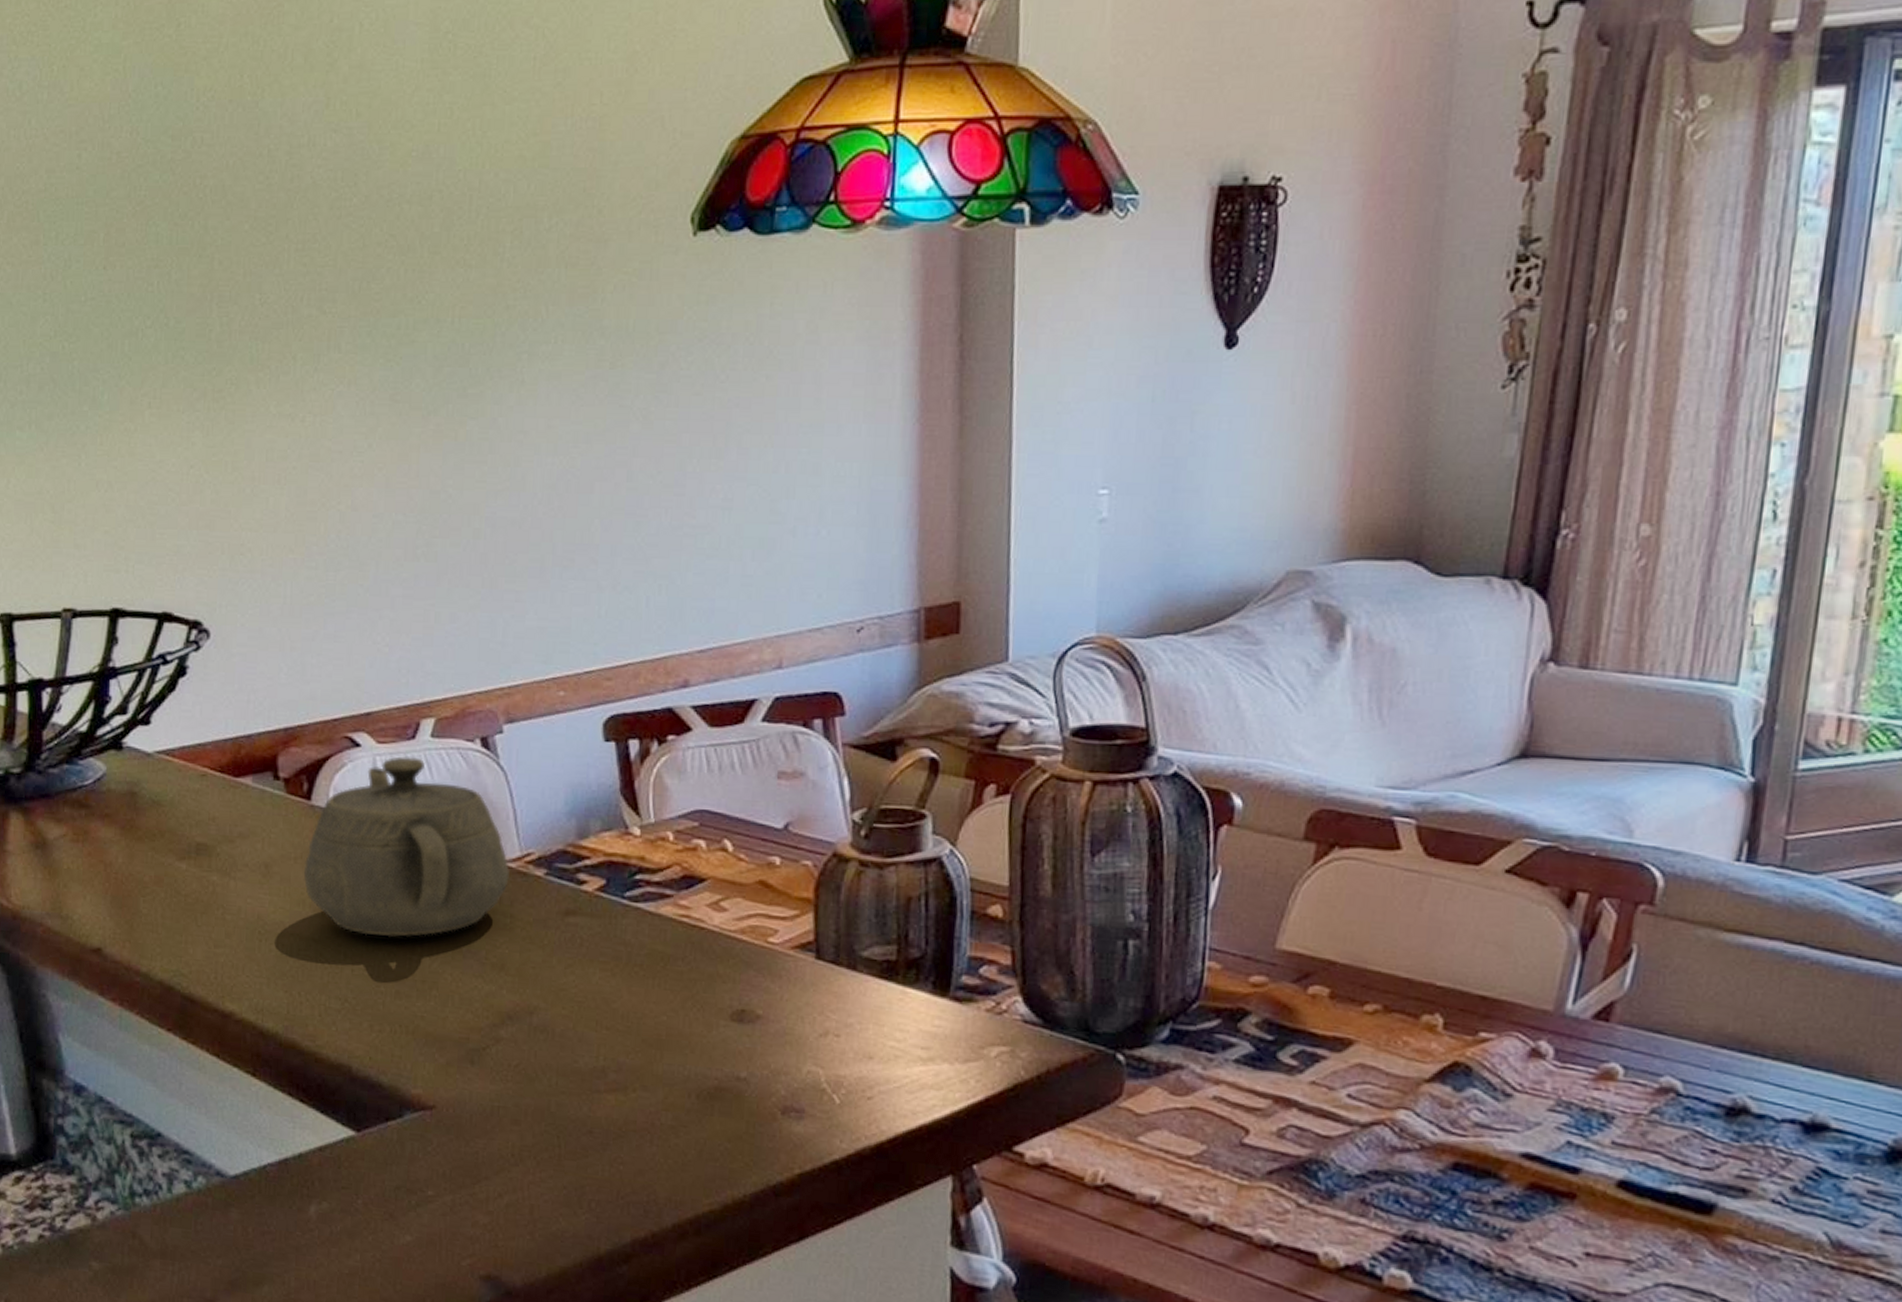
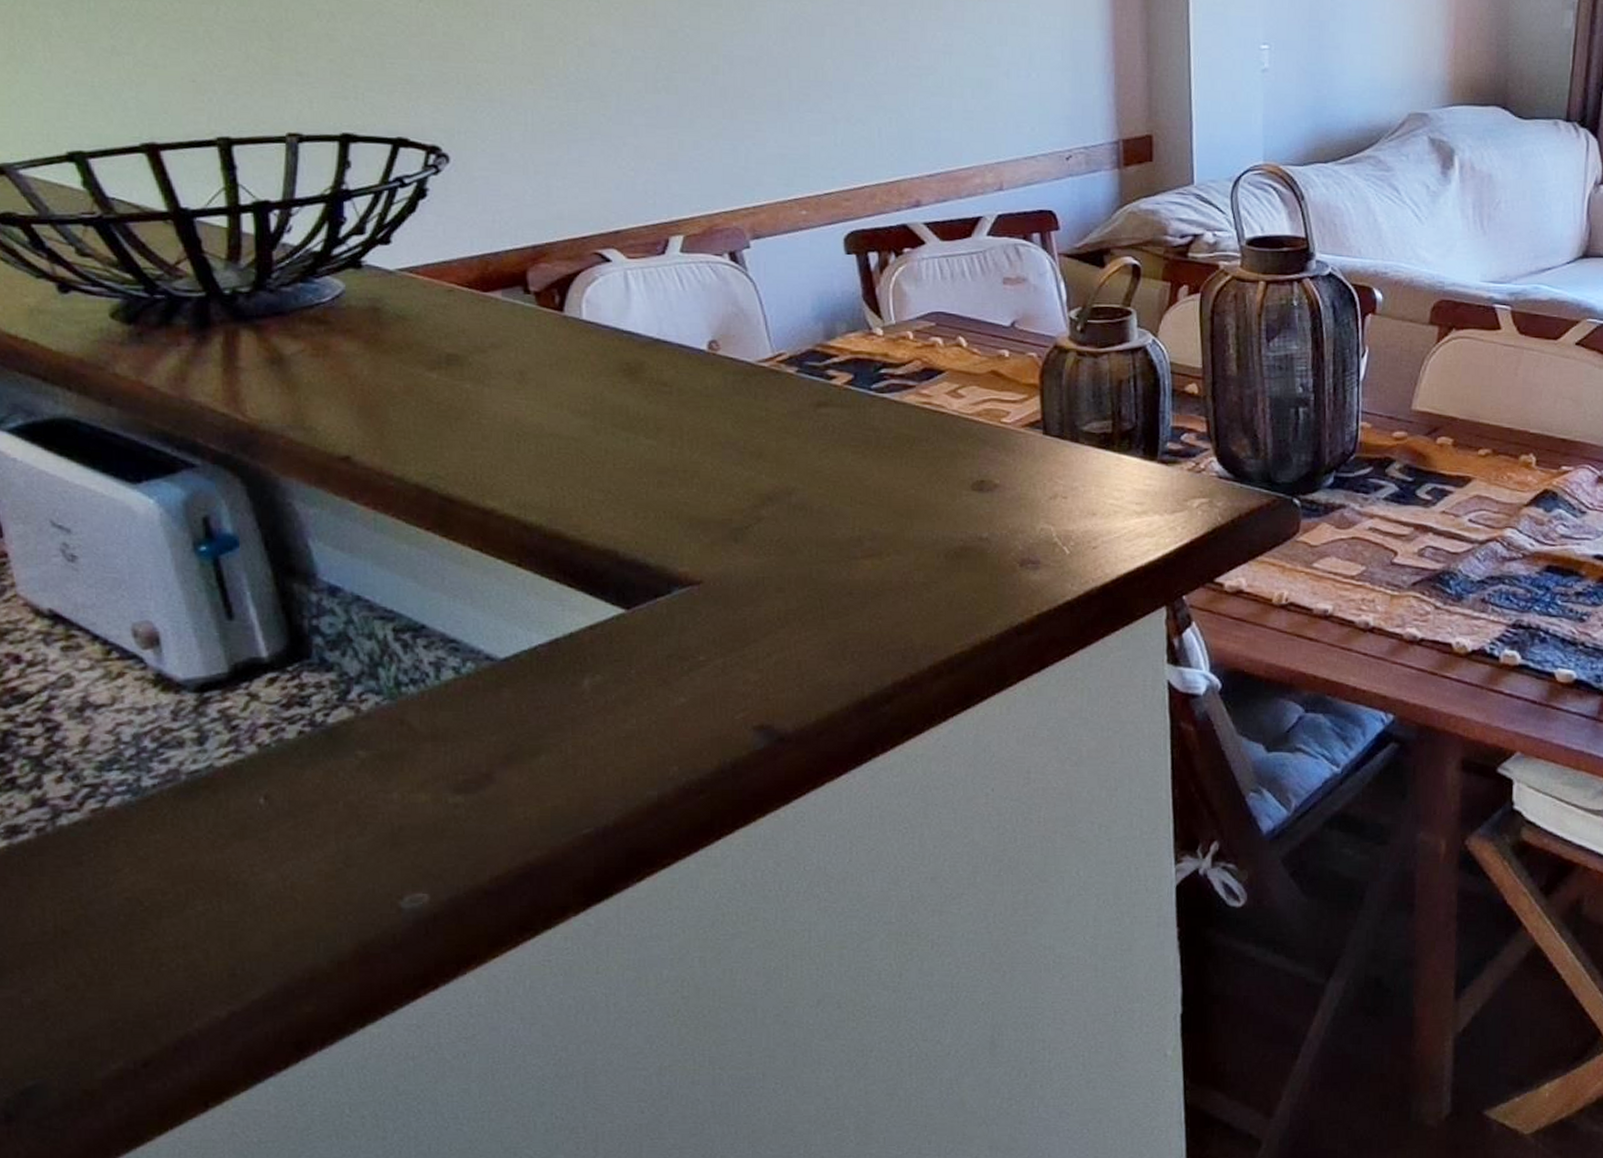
teapot: present [303,756,509,938] -> none [559,270,763,433]

